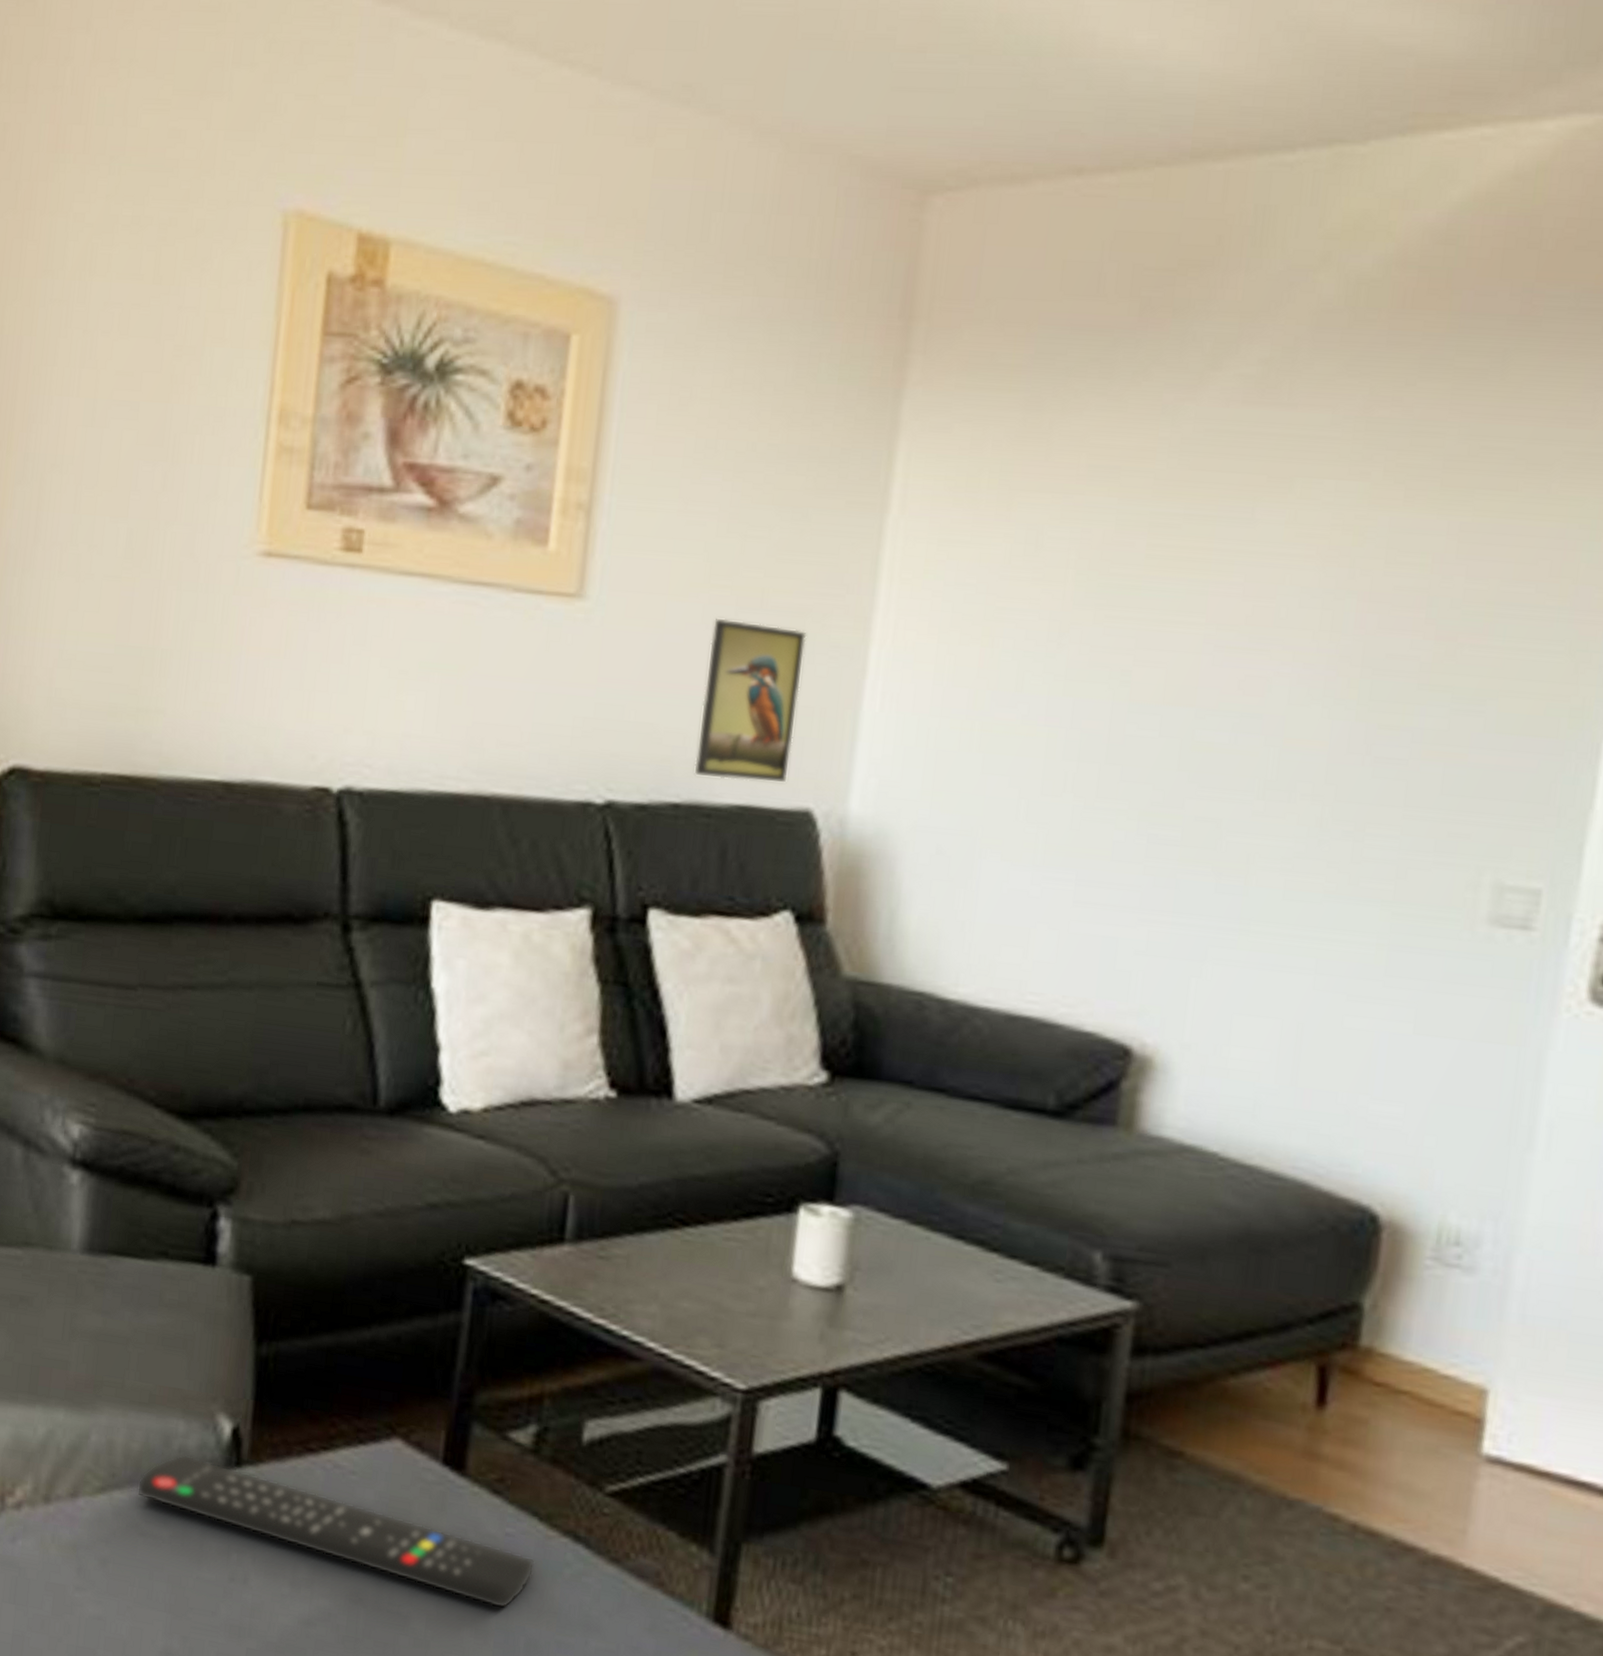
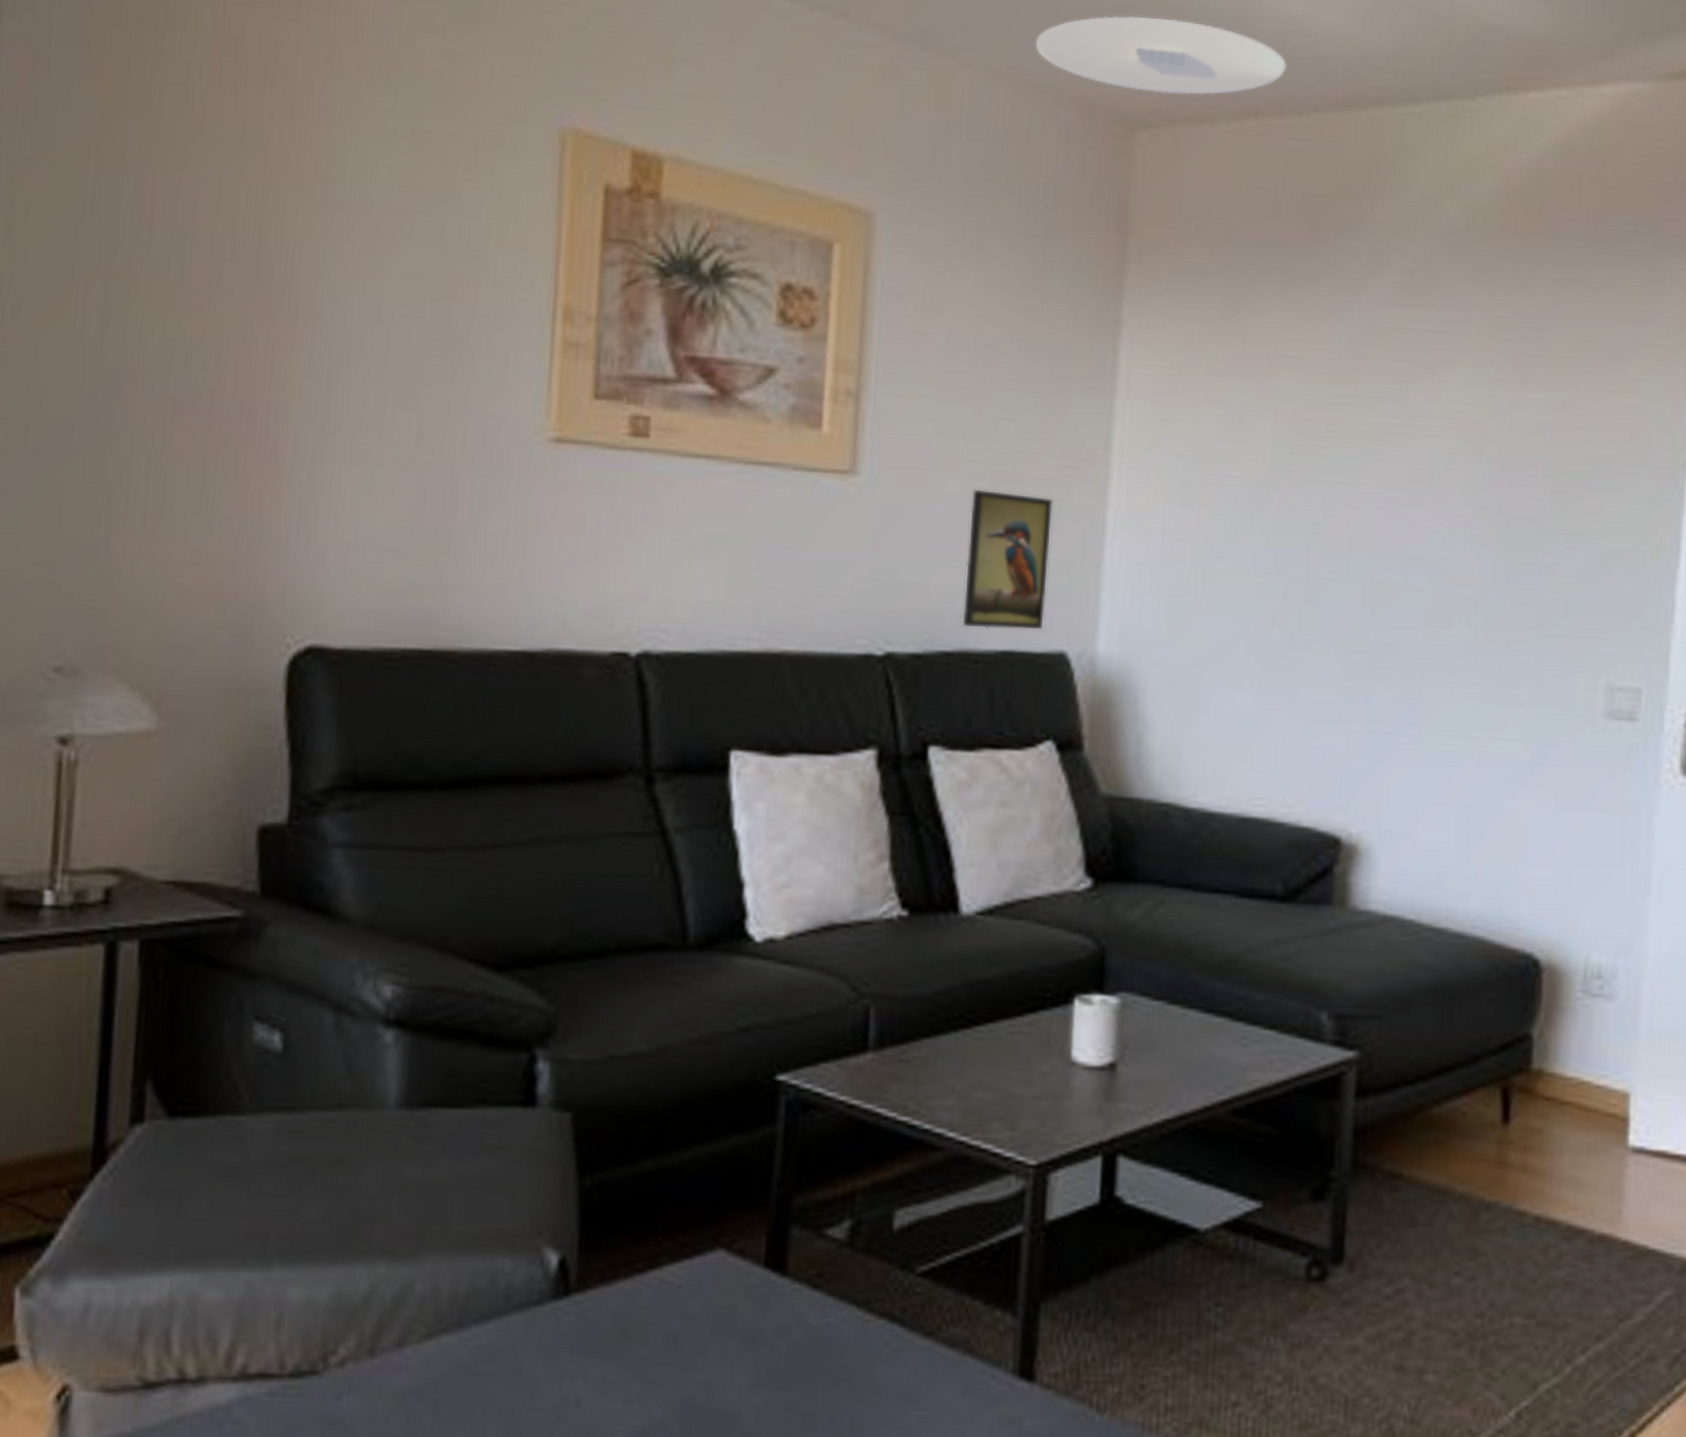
remote control: present [136,1454,535,1609] -> none [464,1291,855,1394]
ceiling light: none [815,56,1123,150] -> present [1035,16,1286,95]

